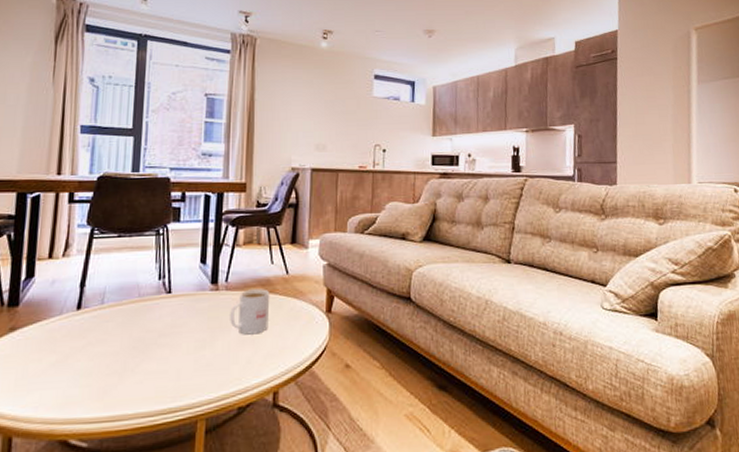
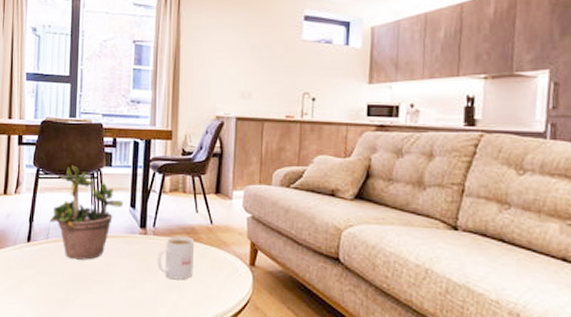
potted plant: none [105,219,193,324] -> present [49,164,124,260]

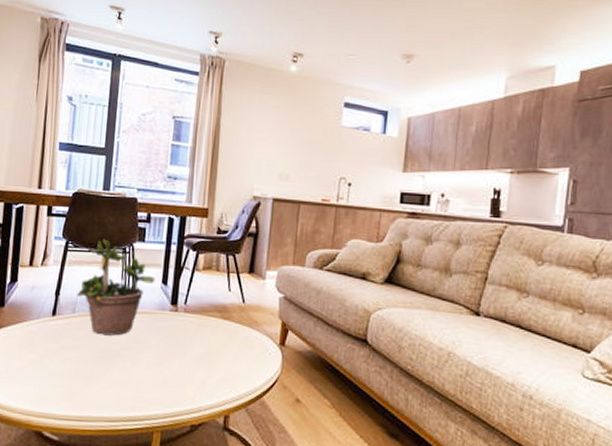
mug: present [157,236,195,280] -> none [187,314,226,358]

